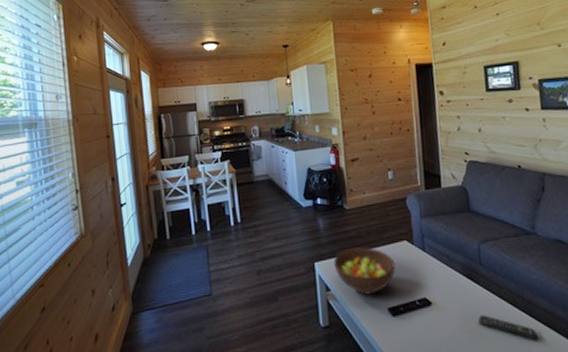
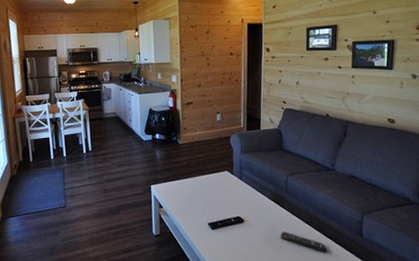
fruit bowl: present [333,247,396,295] -> none [166,175,217,212]

